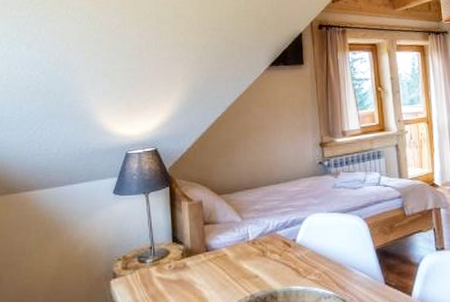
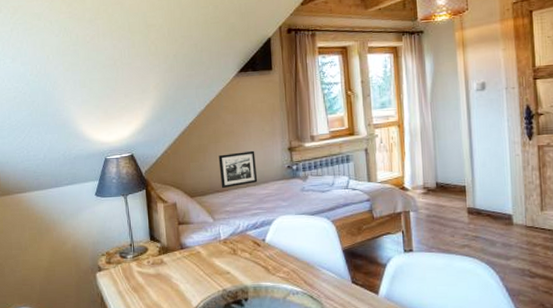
picture frame: none [248,146,289,186] -> present [218,150,258,189]

